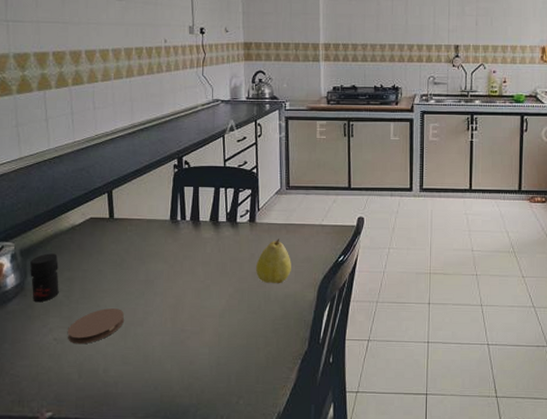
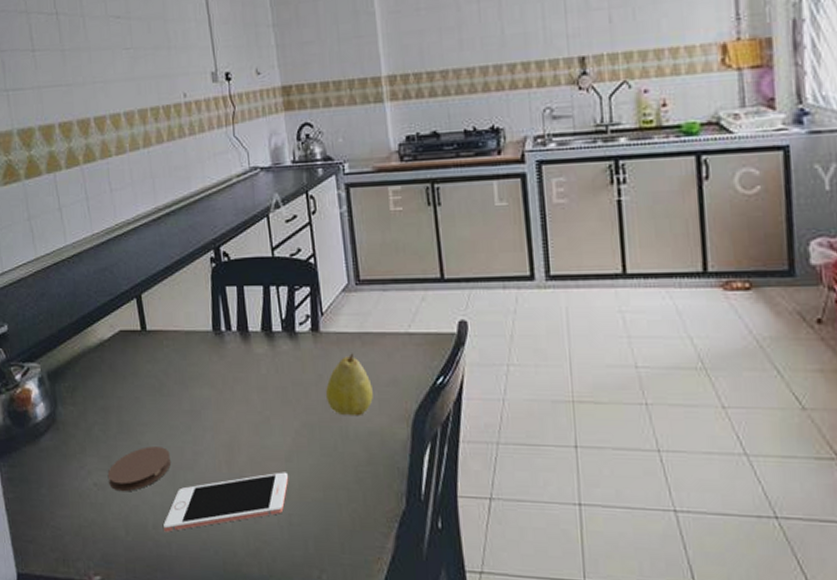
jar: present [29,253,59,303] -> none [58,376,94,438]
cell phone: none [113,325,221,375] -> present [163,472,289,532]

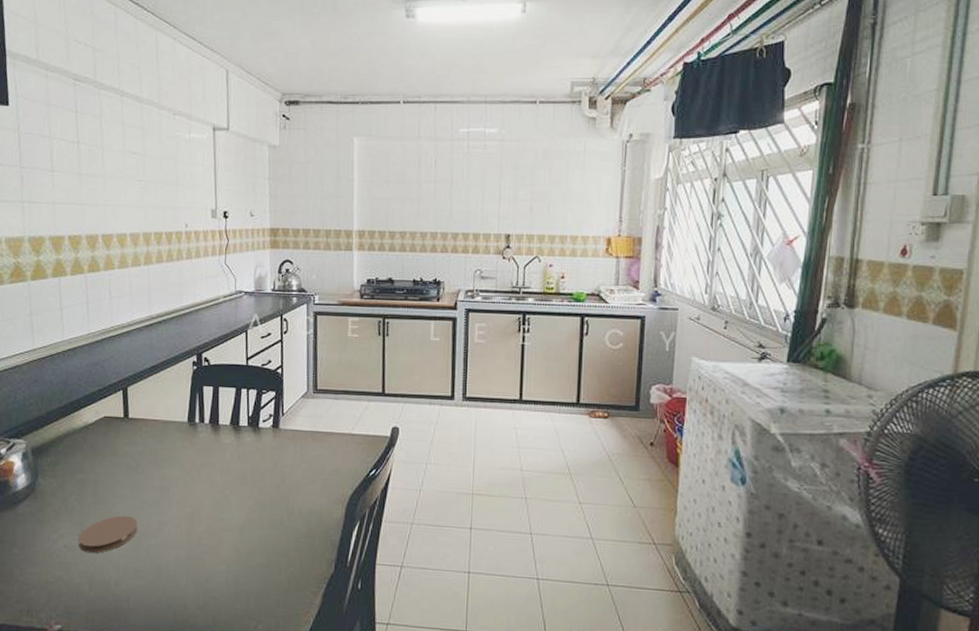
cell phone: present [163,472,289,532] -> none [124,540,240,588]
fruit: present [325,353,373,417] -> none [278,447,318,498]

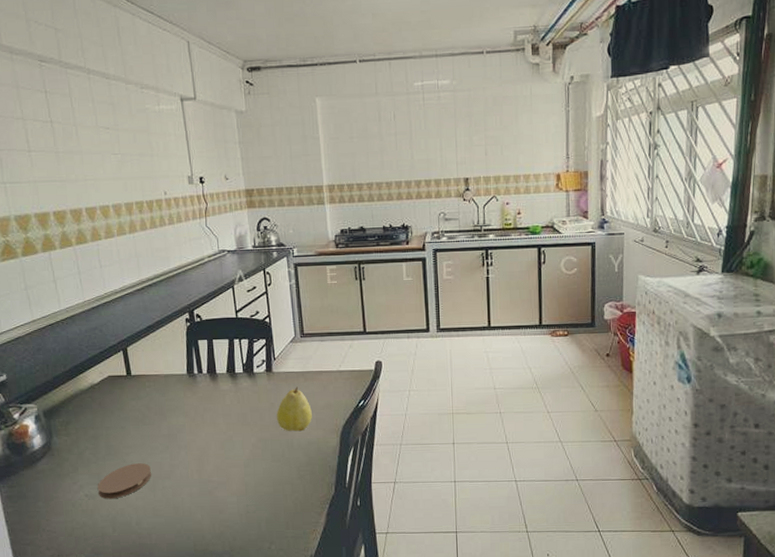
fruit: none [278,447,318,498] -> present [276,387,312,432]

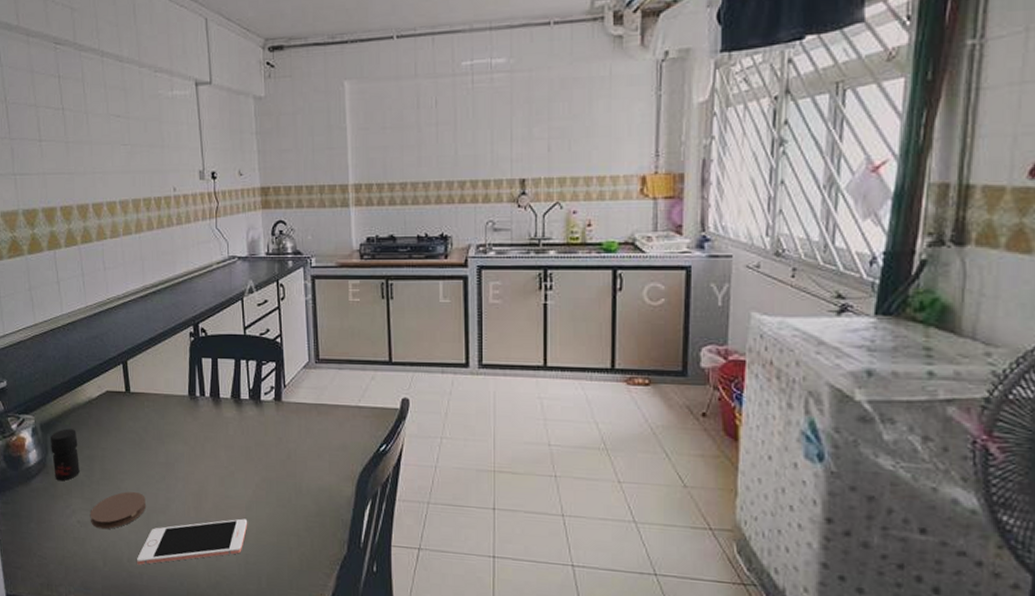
jar: none [53,413,85,461] -> present [49,428,80,481]
cell phone: none [145,475,247,527] -> present [137,518,248,565]
fruit: present [276,387,312,432] -> none [283,421,325,475]

